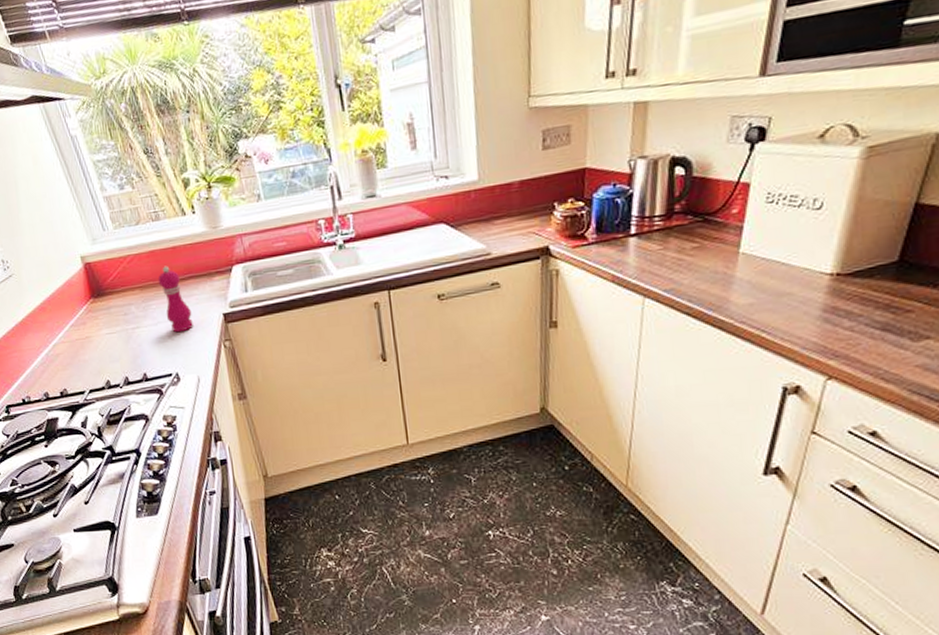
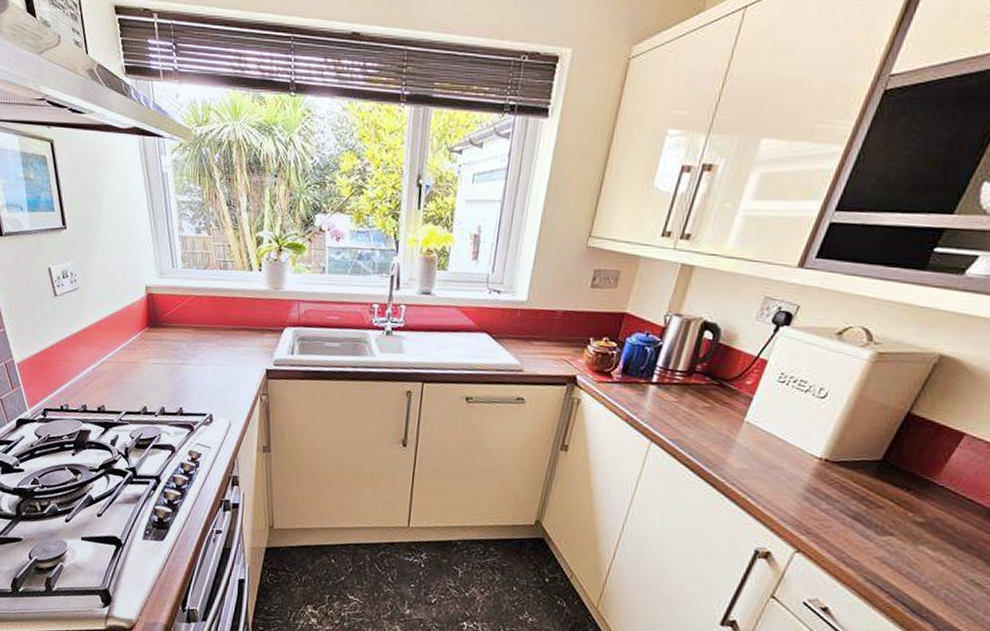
pepper mill: present [157,266,193,333] -> none [212,313,238,378]

